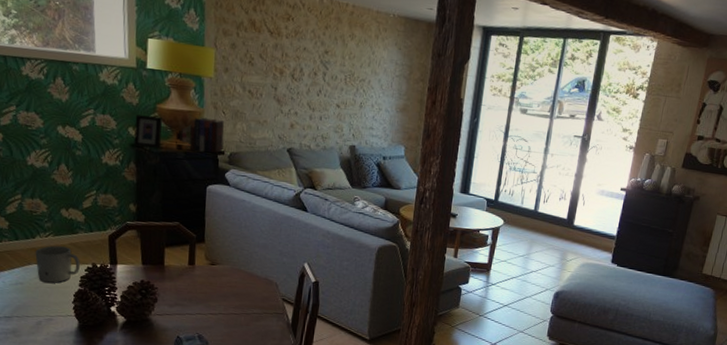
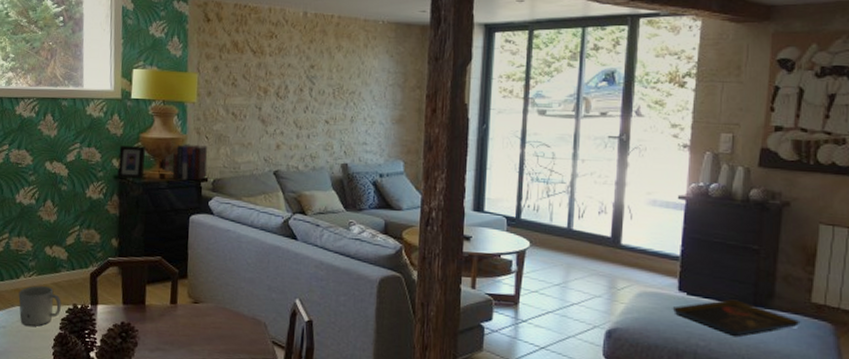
decorative tray: none [605,270,693,299] -> present [672,299,801,337]

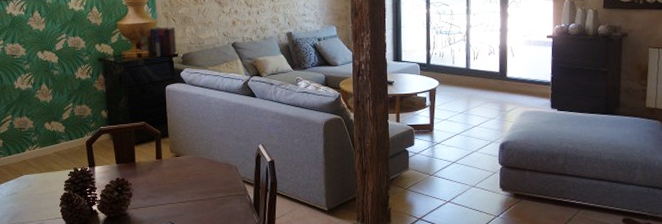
mug: present [18,286,61,327] -> none [26,156,64,191]
picture frame: present [117,145,145,179] -> none [100,32,123,60]
decorative tray: present [672,299,801,337] -> none [547,110,639,139]

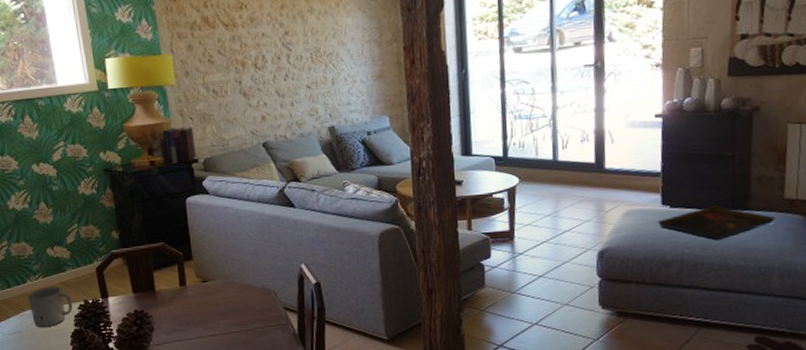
mug: none [26,156,64,191] -> present [28,287,73,328]
decorative tray: none [547,110,639,139] -> present [657,205,776,241]

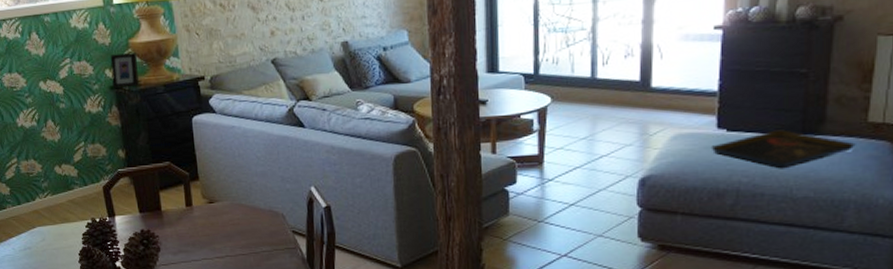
mug: present [28,287,73,328] -> none [37,205,81,245]
picture frame: none [104,136,133,170] -> present [110,52,139,88]
books: present [147,126,197,166] -> none [153,42,203,83]

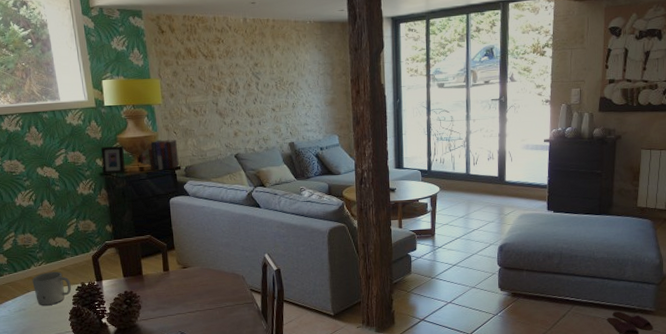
mug: none [37,205,81,245] -> present [32,272,72,306]
books: none [153,42,203,83] -> present [137,139,179,171]
decorative tray: present [711,129,856,169] -> none [544,211,631,239]

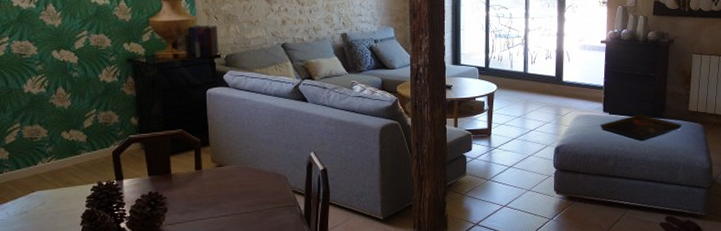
mug: present [32,272,72,306] -> none [38,169,85,209]
picture frame: present [100,146,125,174] -> none [129,30,157,60]
decorative tray: none [544,211,631,239] -> present [599,114,683,141]

